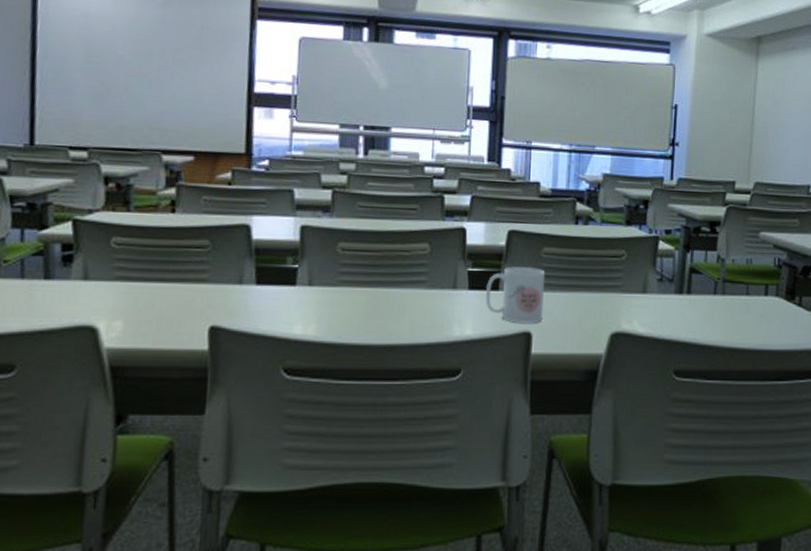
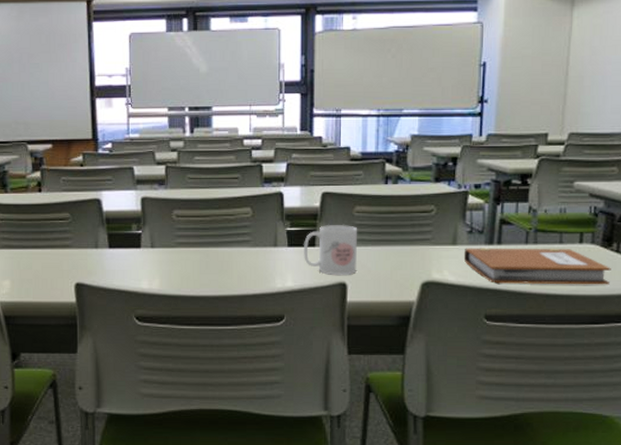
notebook: none [653,297,794,340] -> present [463,248,611,285]

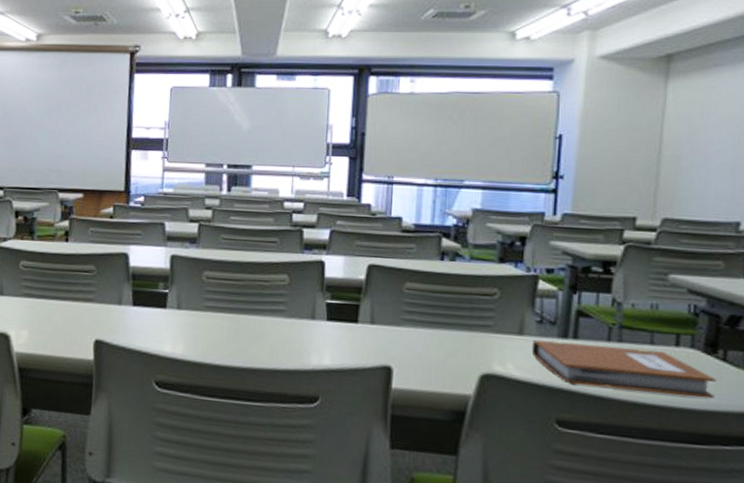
mug: present [304,224,358,275] -> none [344,300,408,358]

